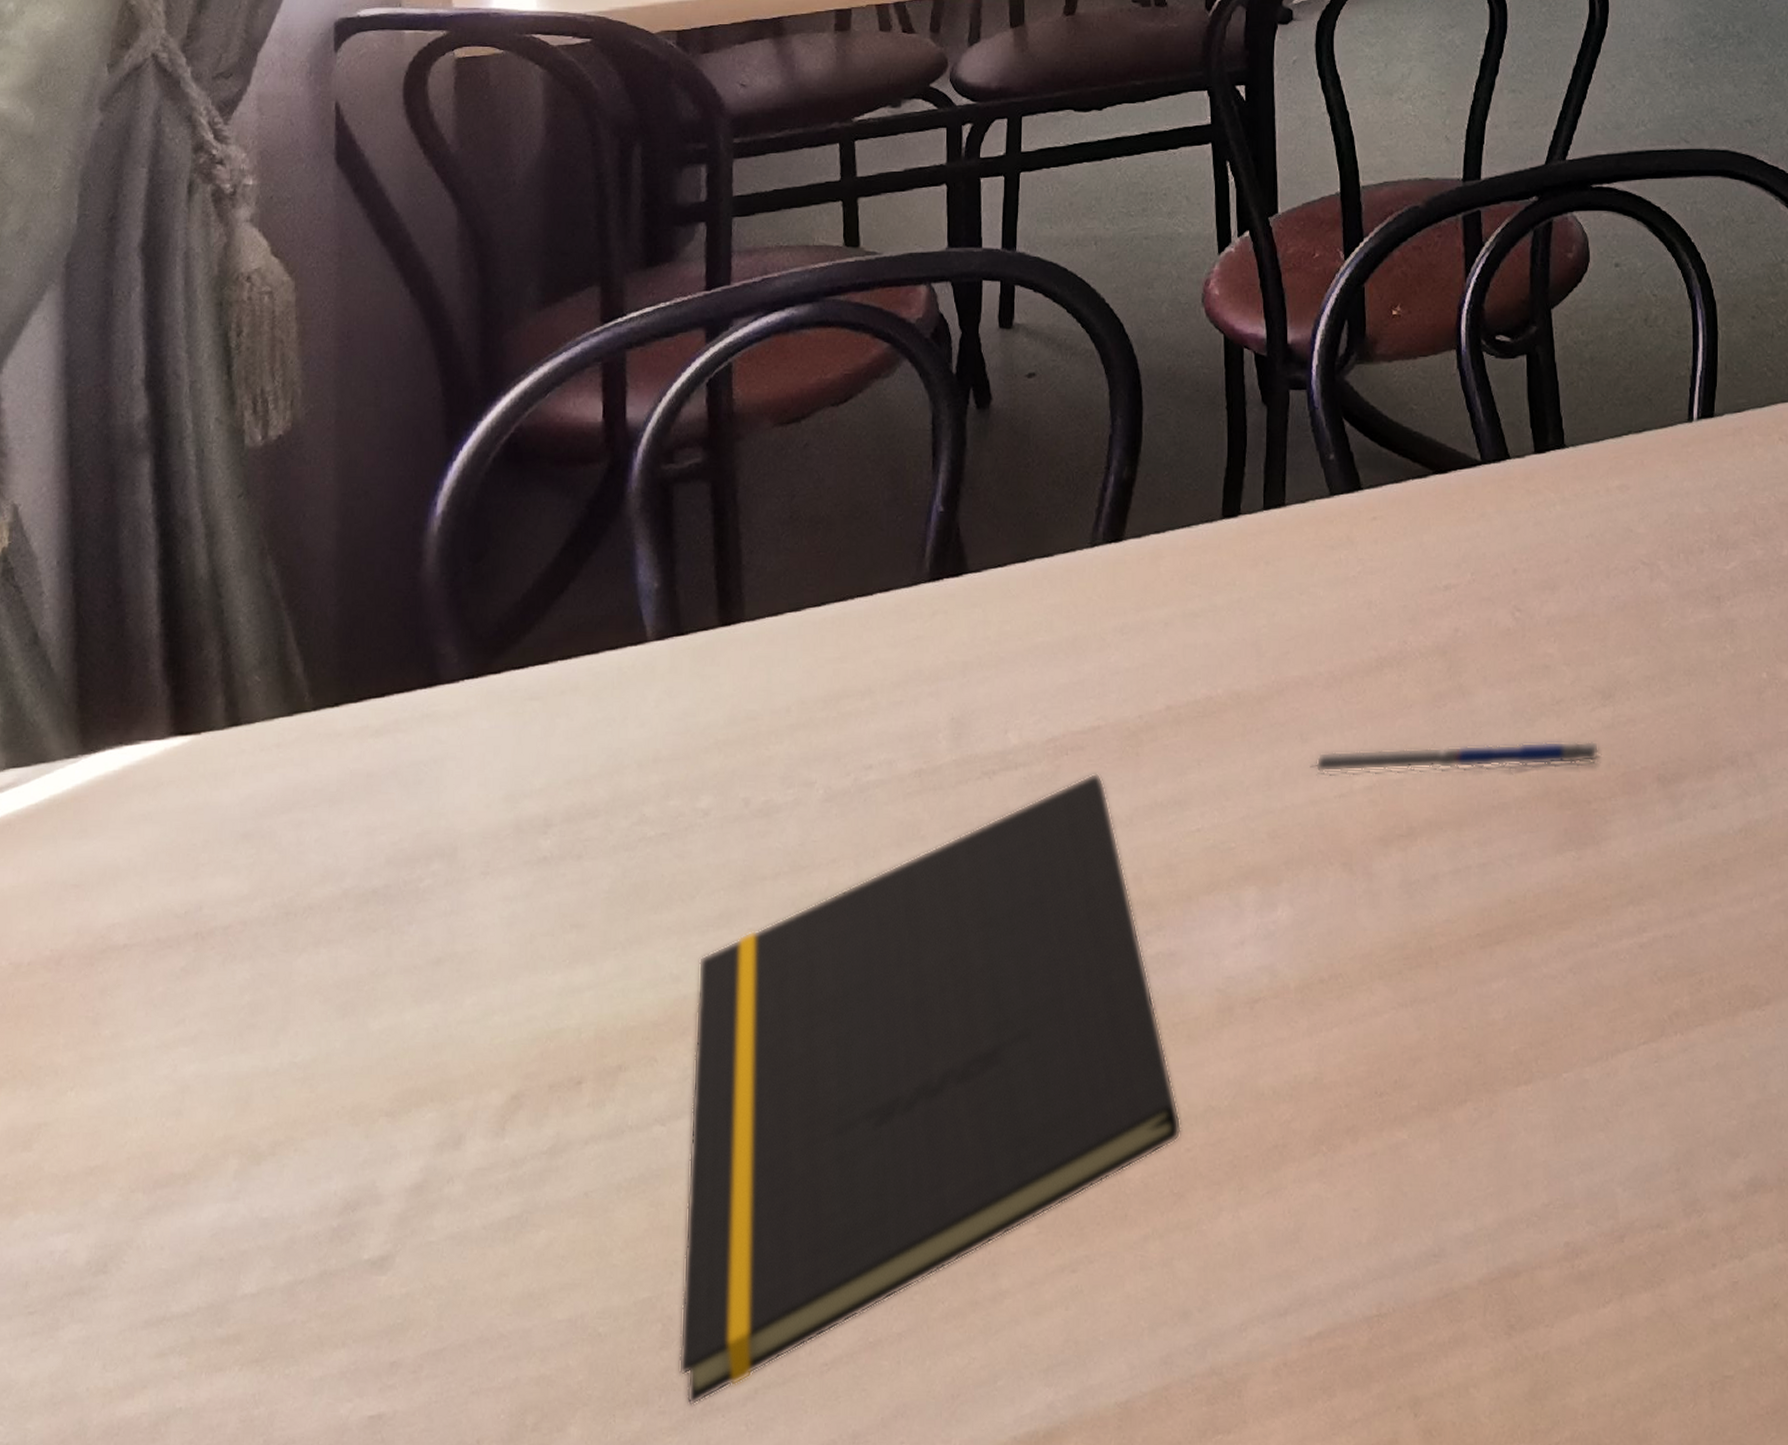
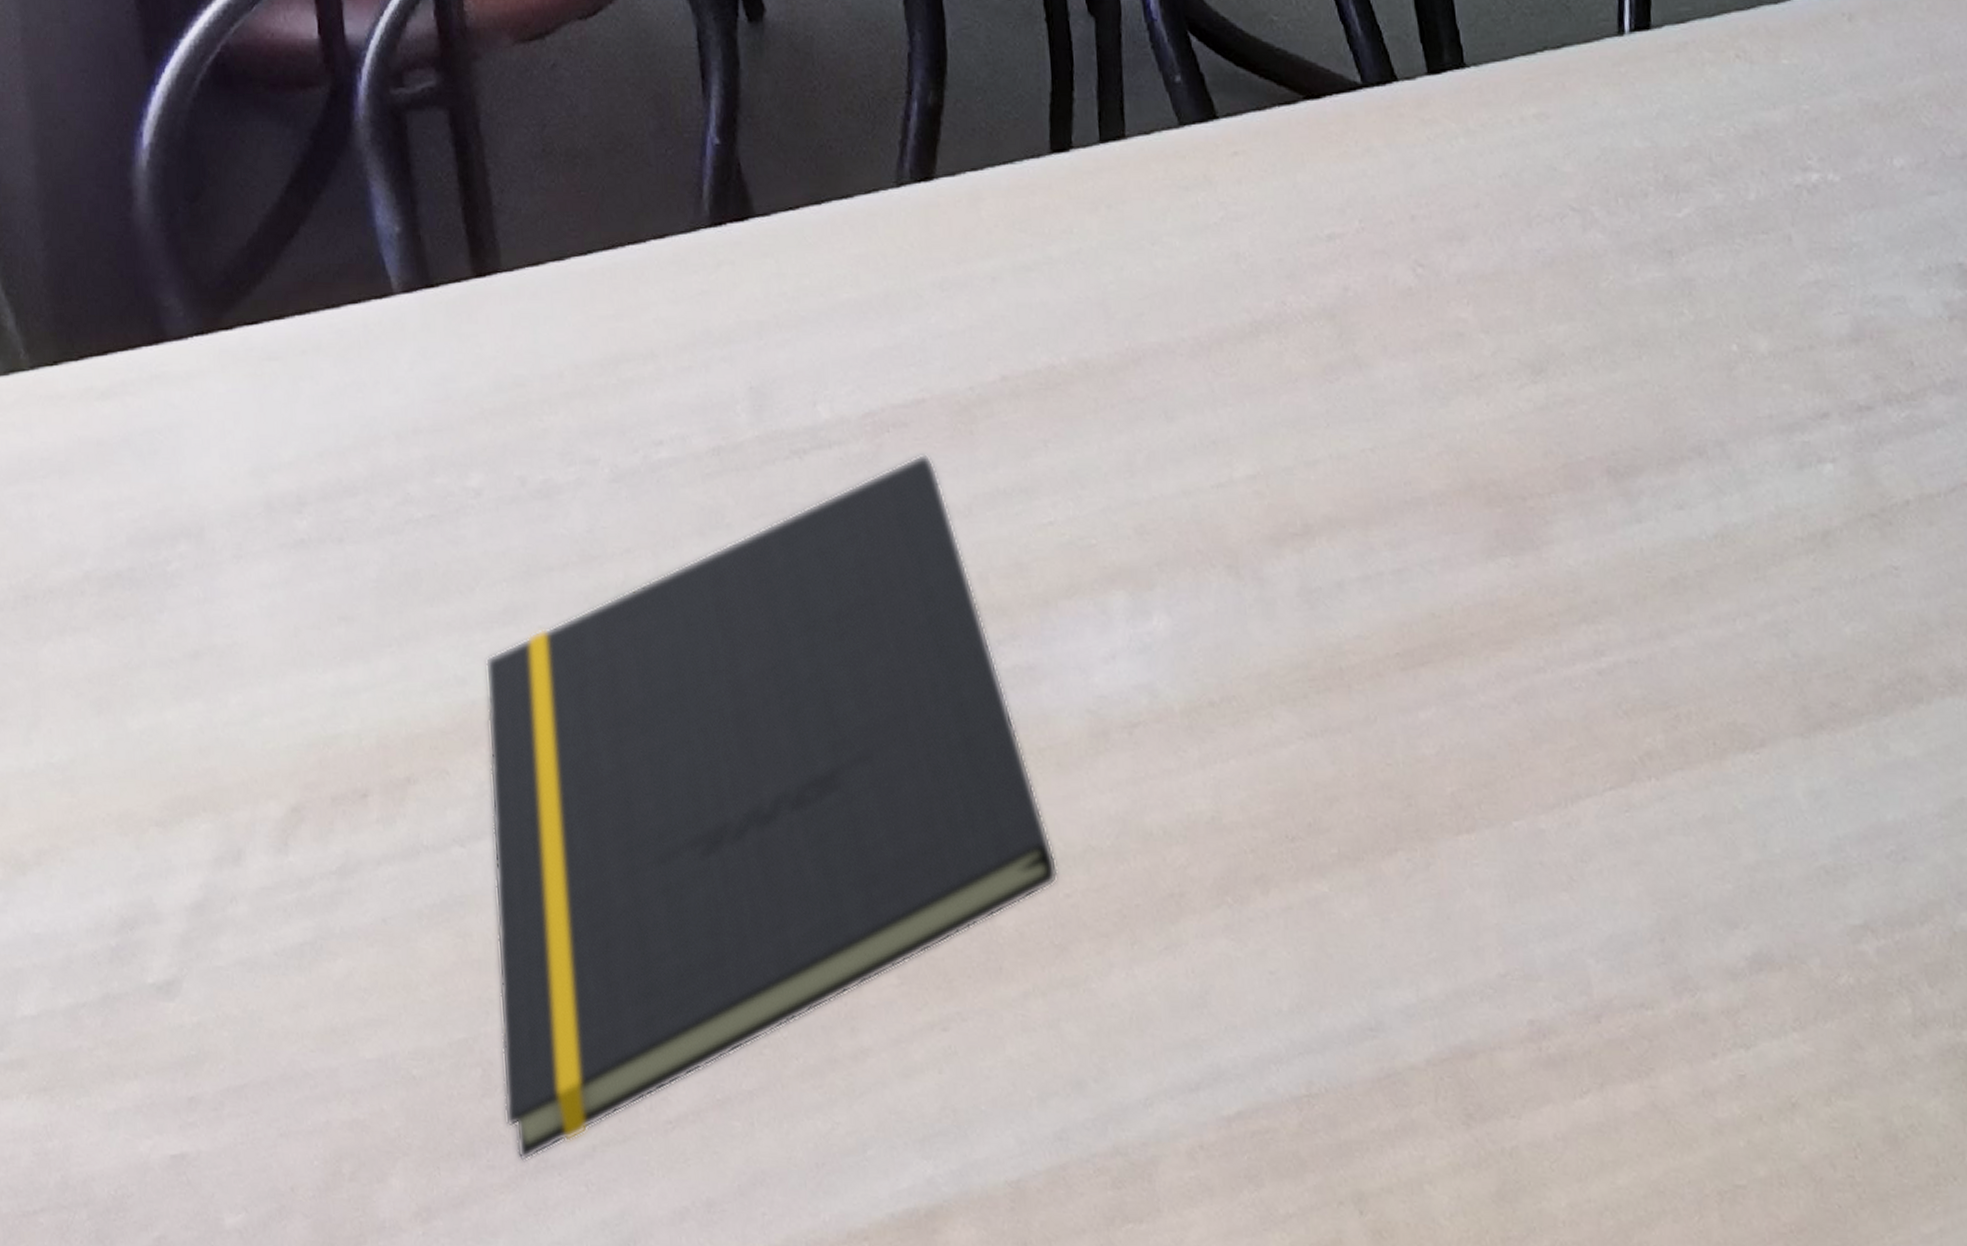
pen: present [1310,740,1599,777] -> none [1179,424,1533,463]

